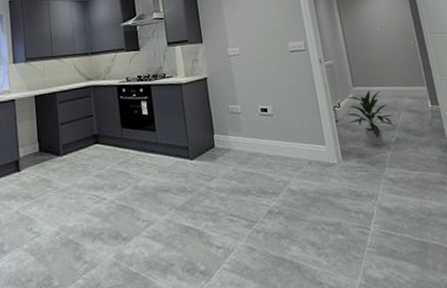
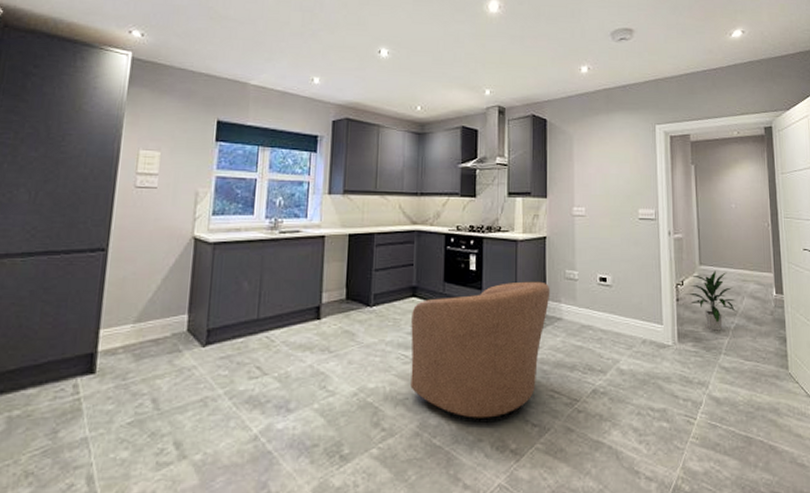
chair: none [97,118,218,250] -> present [410,281,550,424]

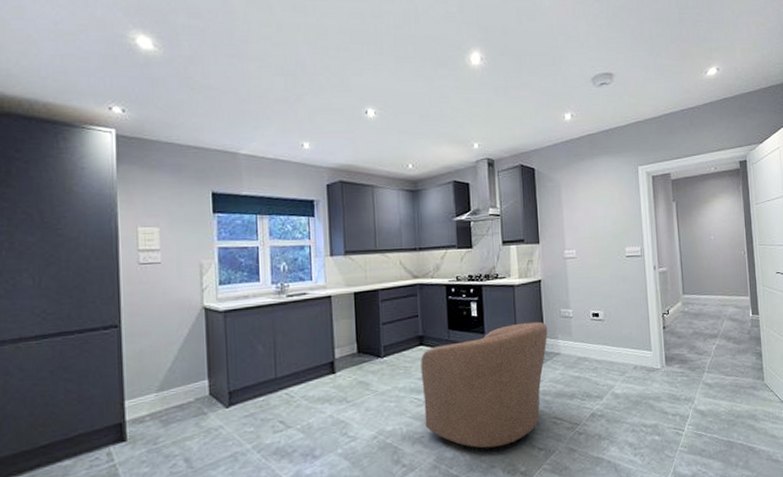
indoor plant: present [687,271,737,331] -> none [673,298,718,353]

